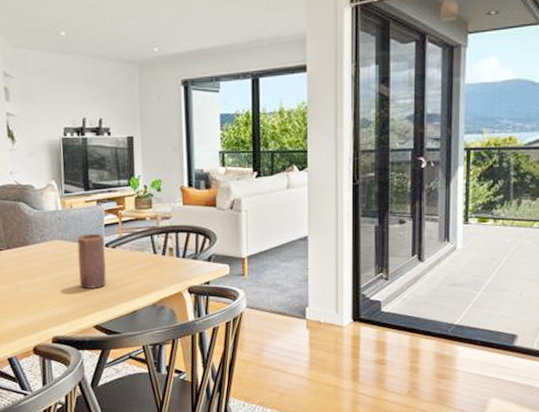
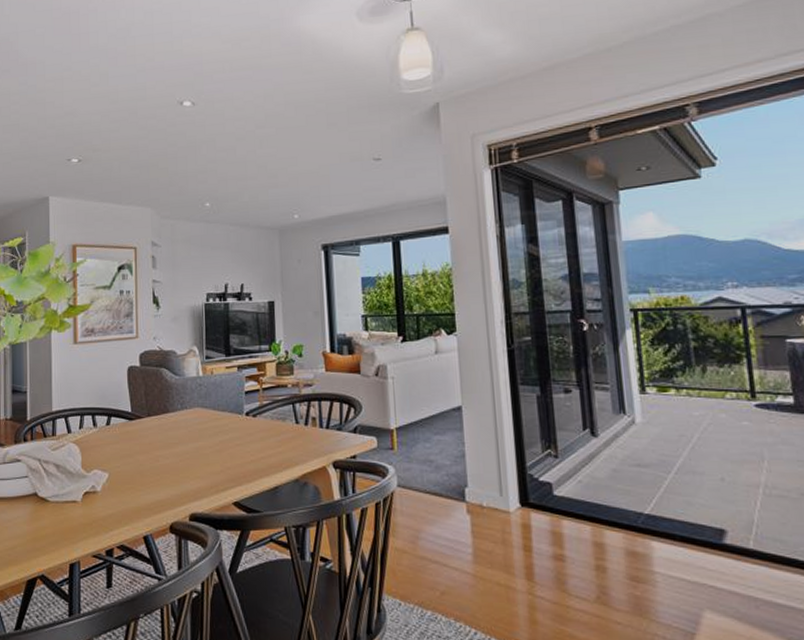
candle: present [77,234,106,289] -> none [217,402,247,461]

